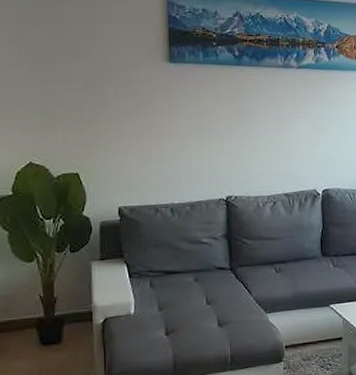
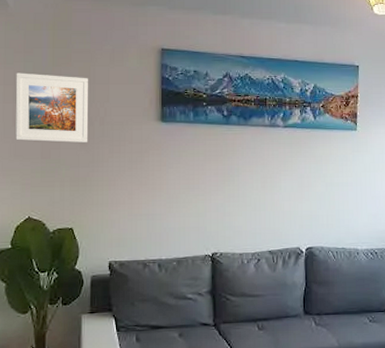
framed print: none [9,10,91,84] -> present [15,73,88,143]

